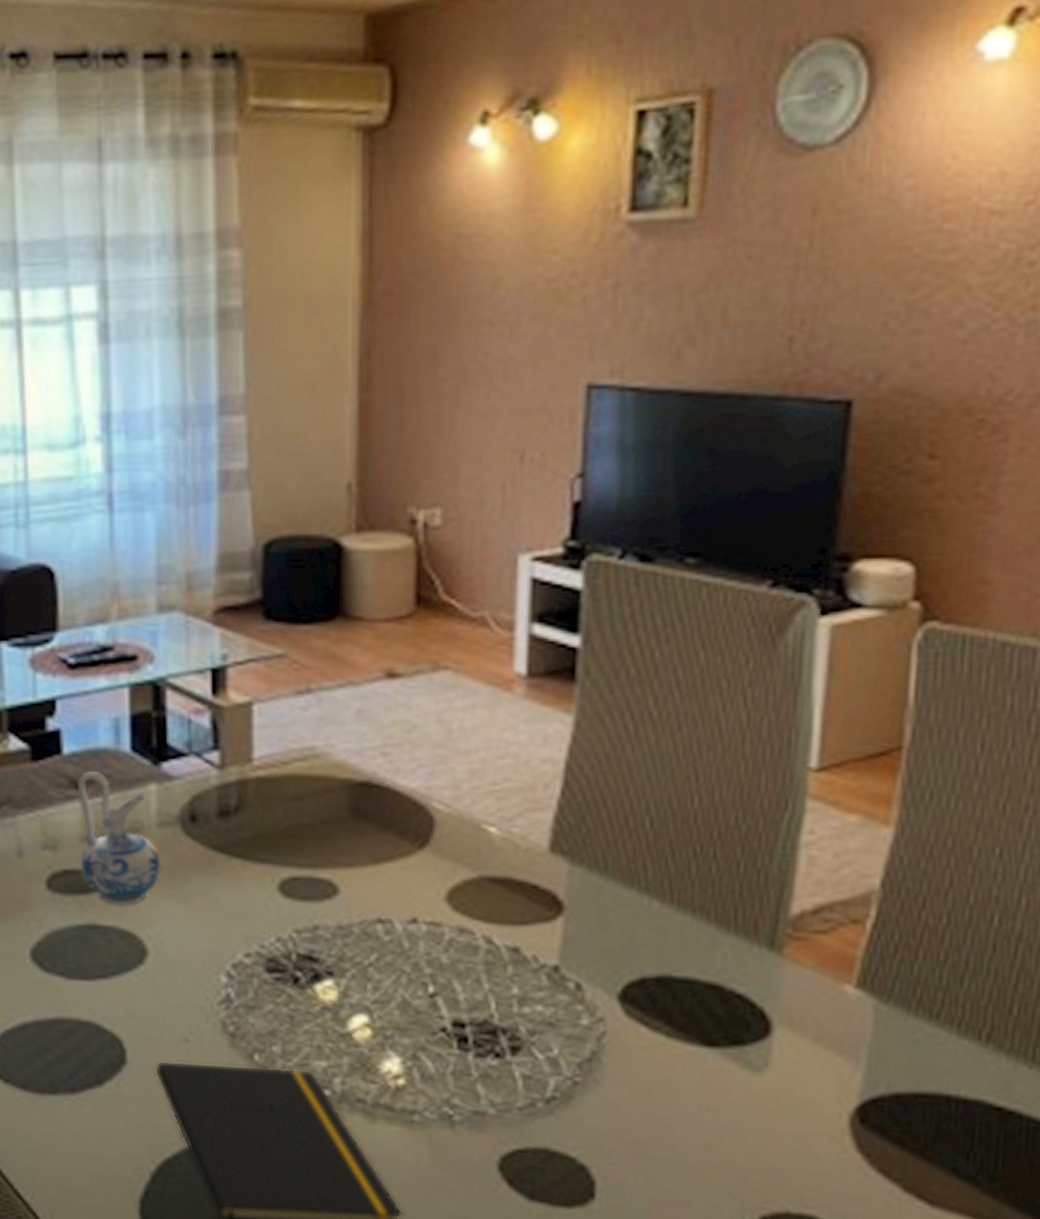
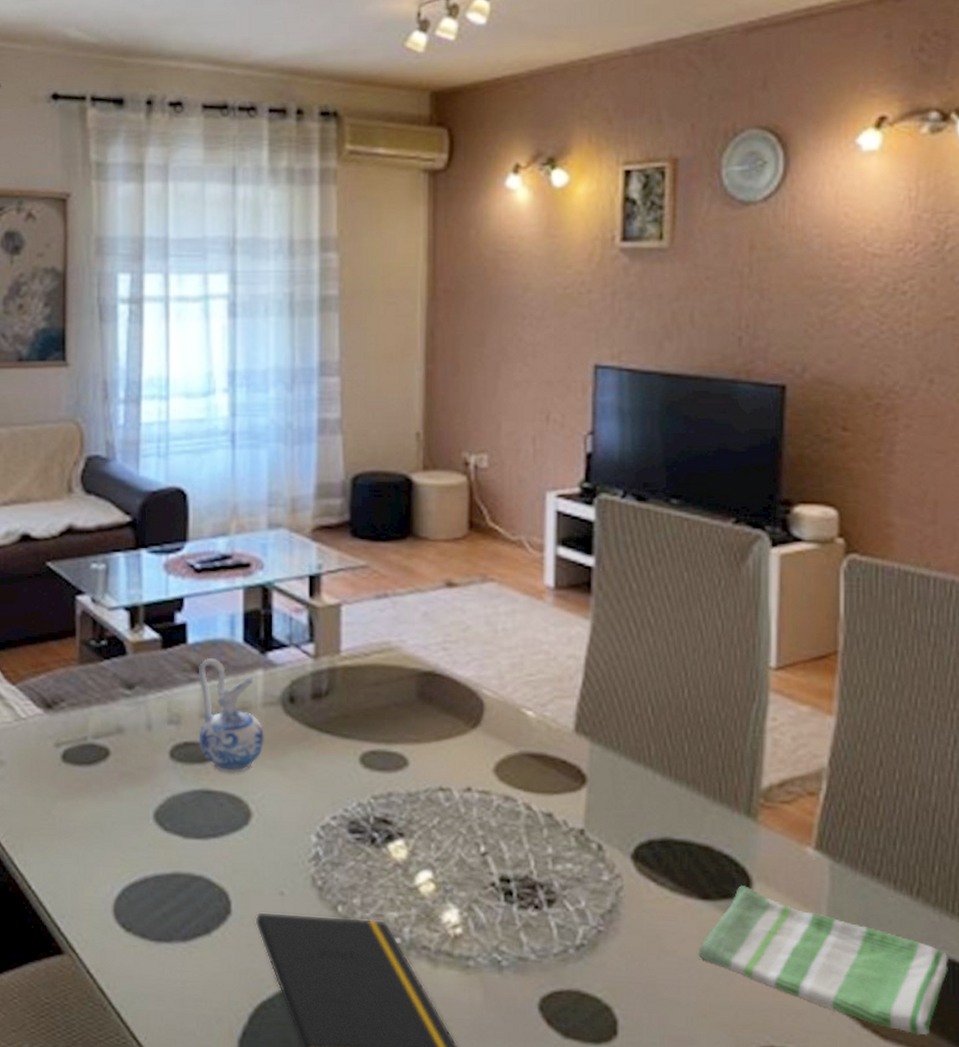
dish towel: none [699,1030,1022,1202] -> present [698,885,948,1036]

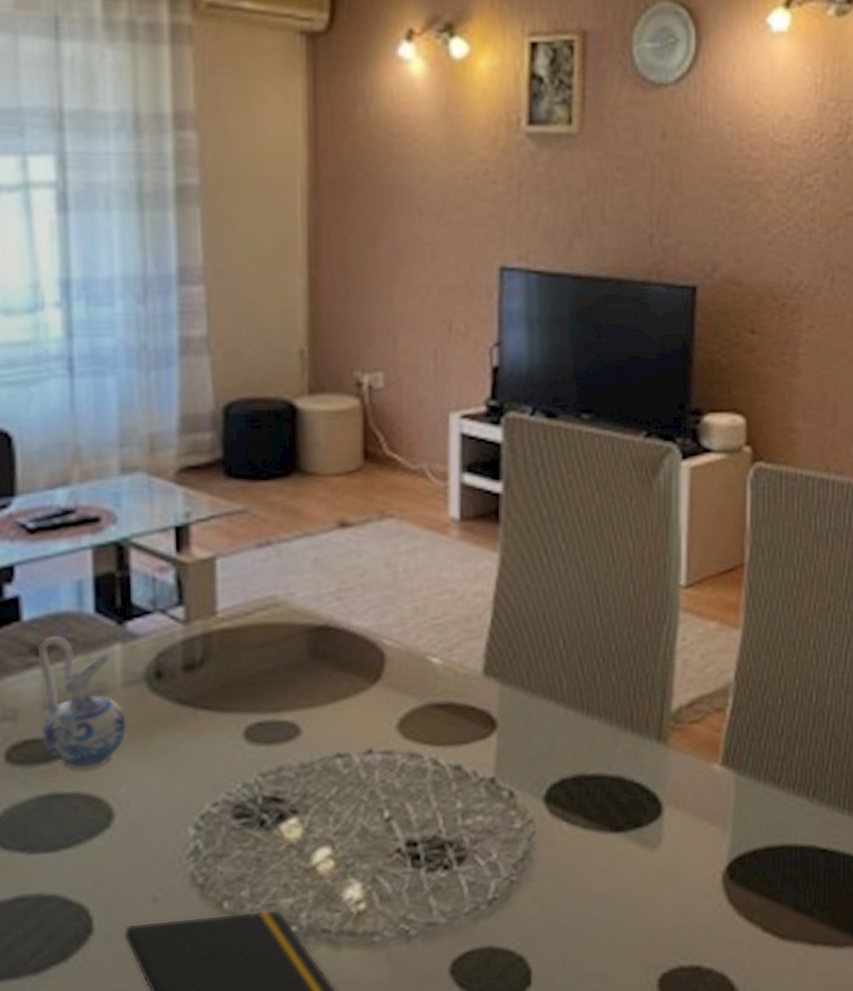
dish towel: present [698,885,948,1036] -> none [611,812,839,930]

